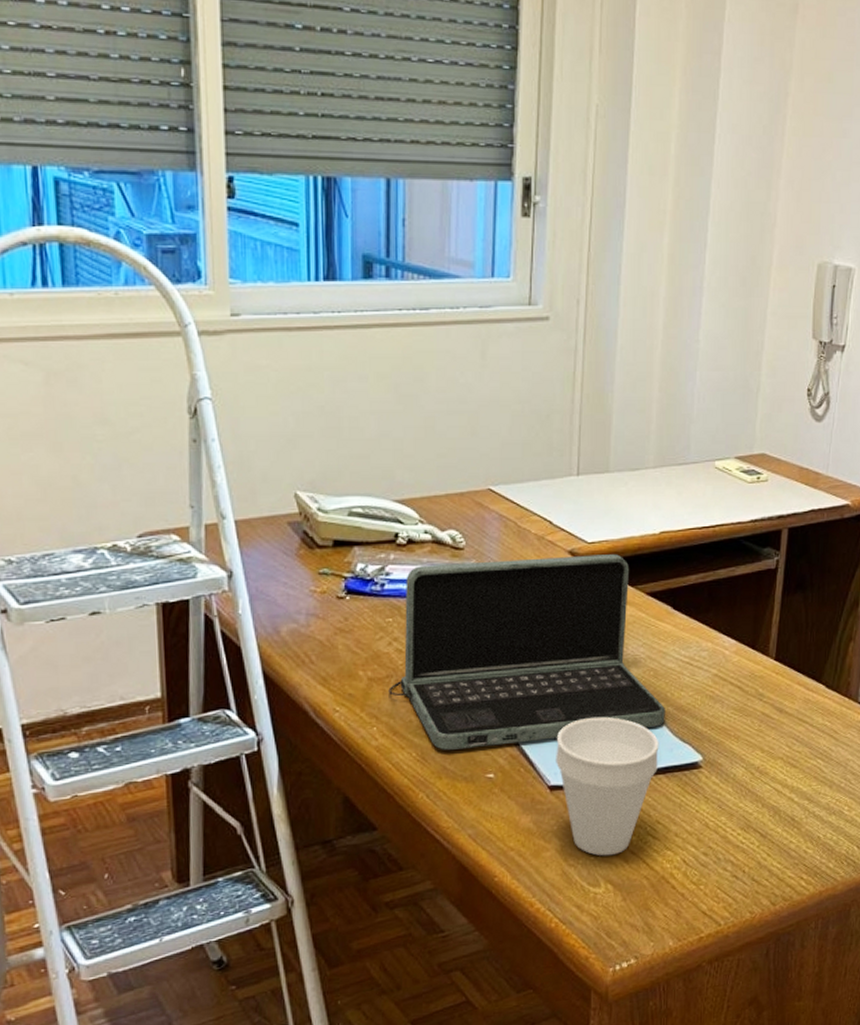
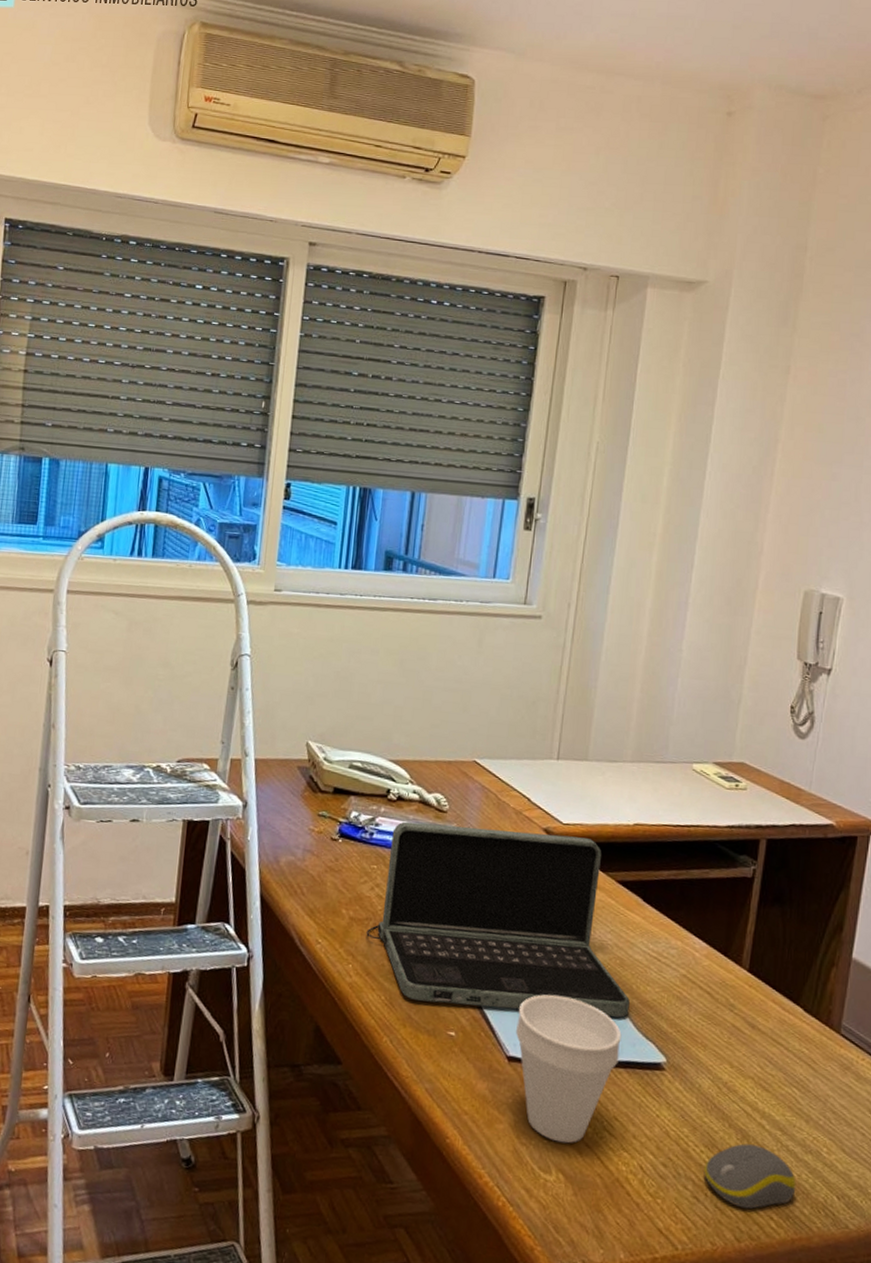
computer mouse: none [741,817,822,876] -> present [704,1143,796,1209]

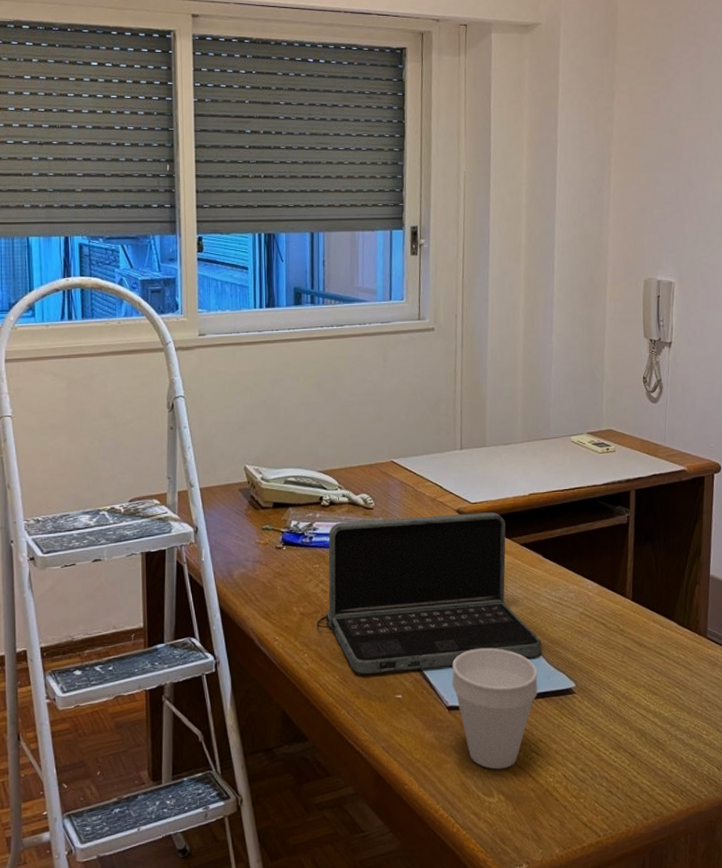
computer mouse: present [704,1143,796,1209] -> none [614,740,686,792]

